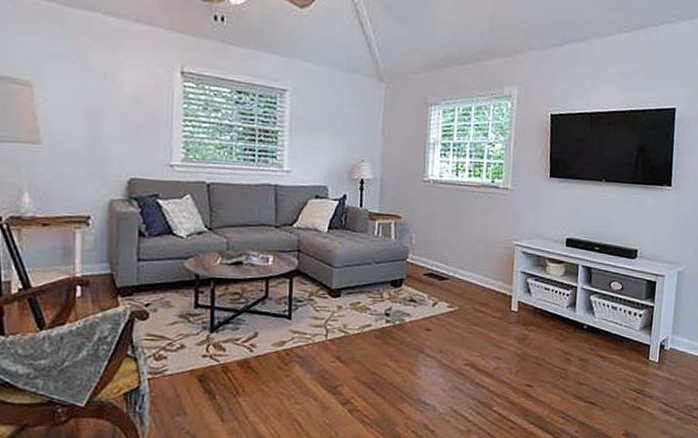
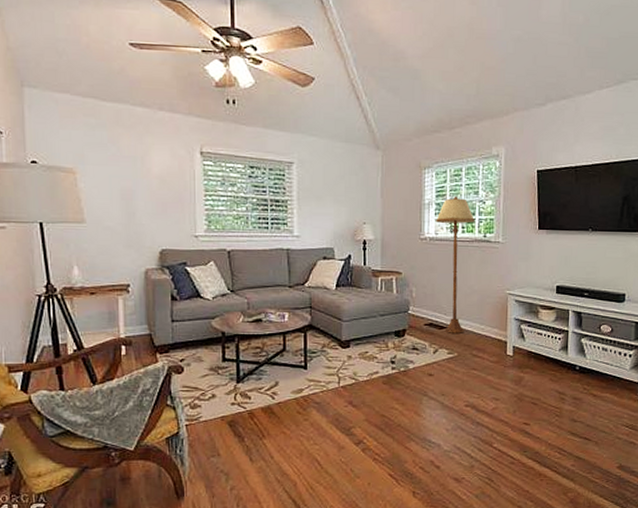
floor lamp: none [441,137,484,286] -> present [436,197,476,333]

